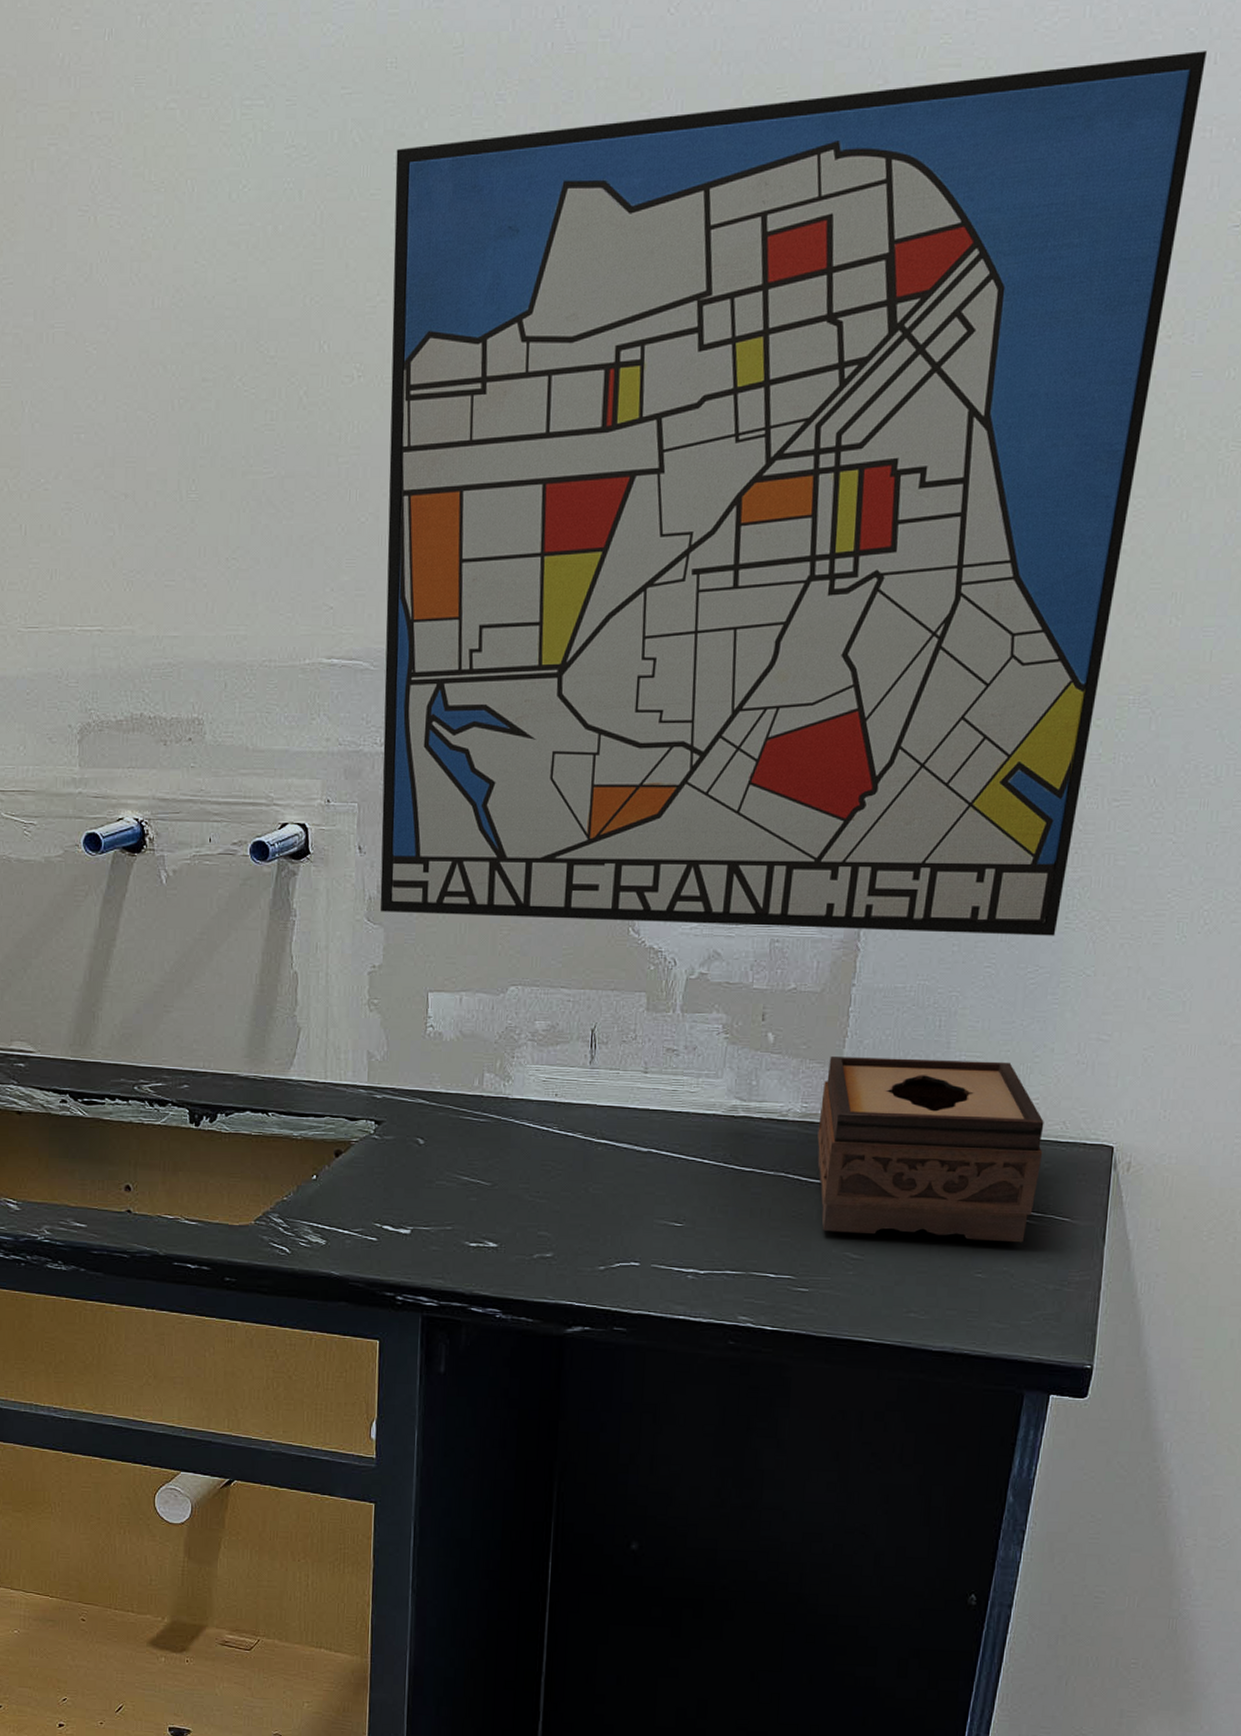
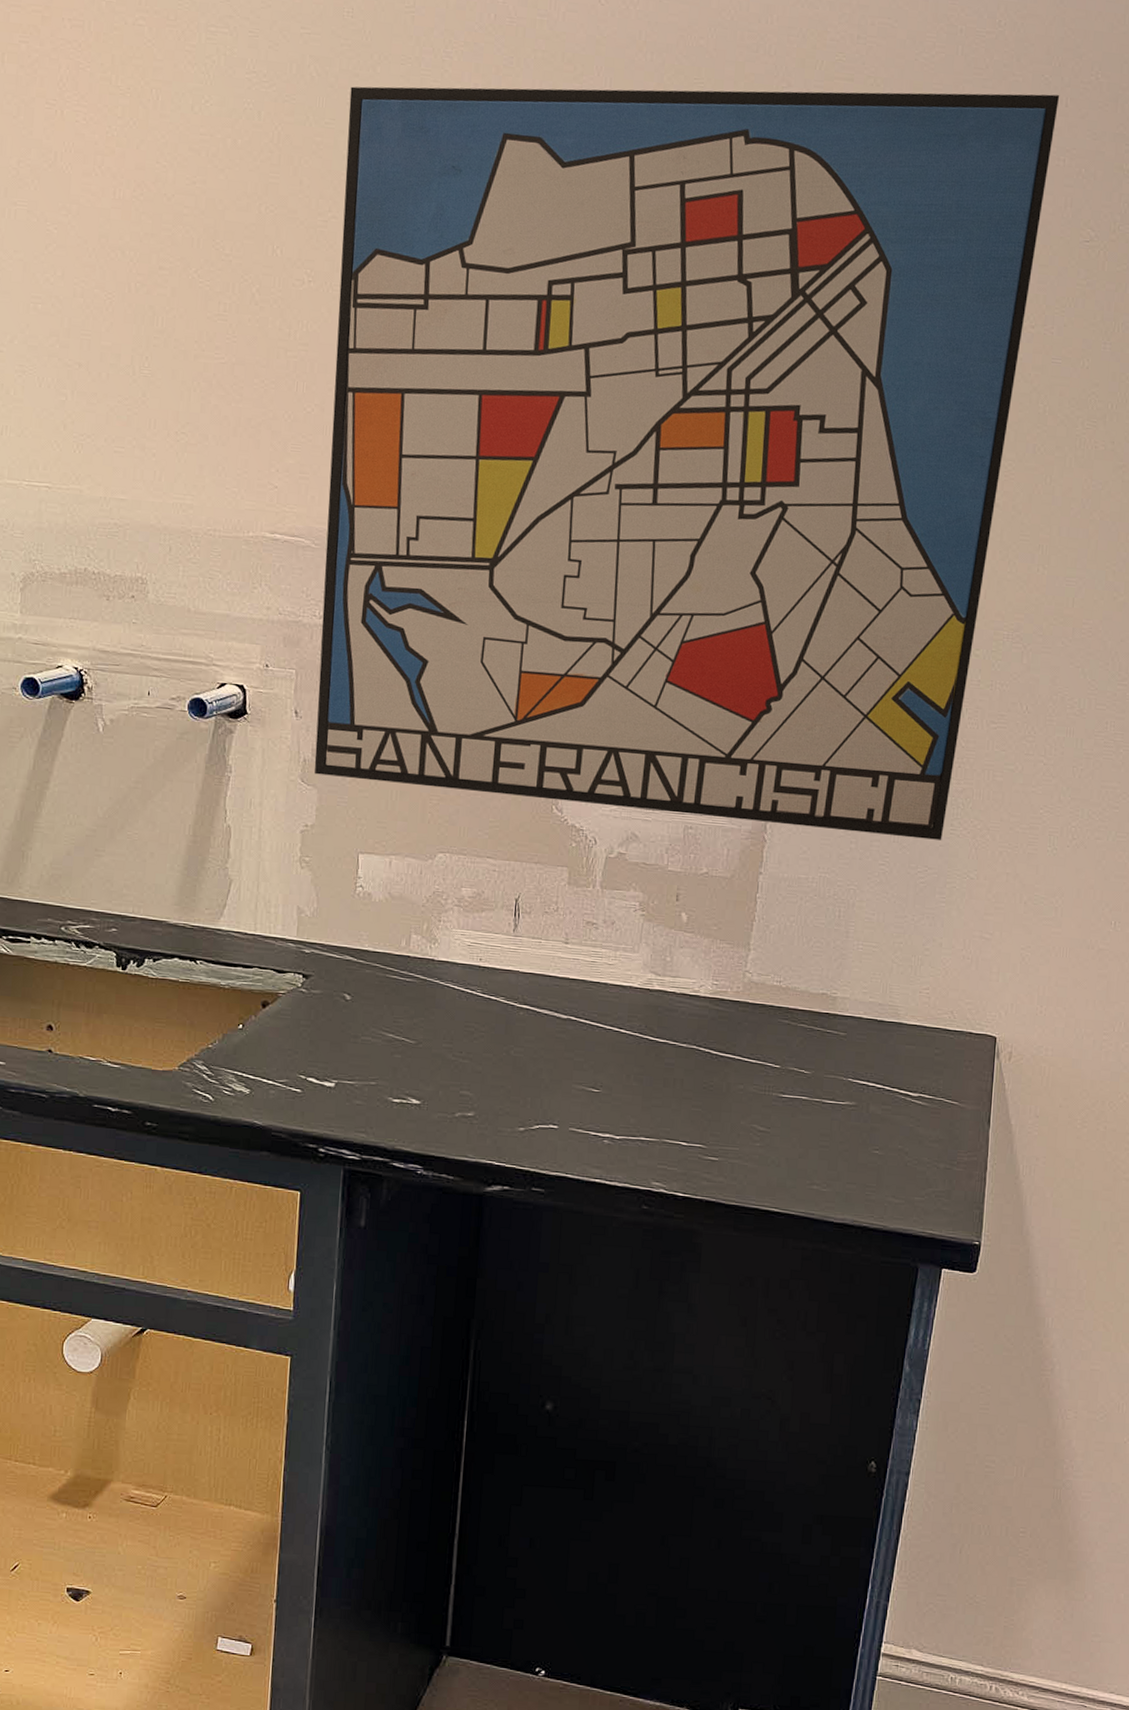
tissue box: present [817,1057,1044,1243] -> none [727,938,934,1123]

